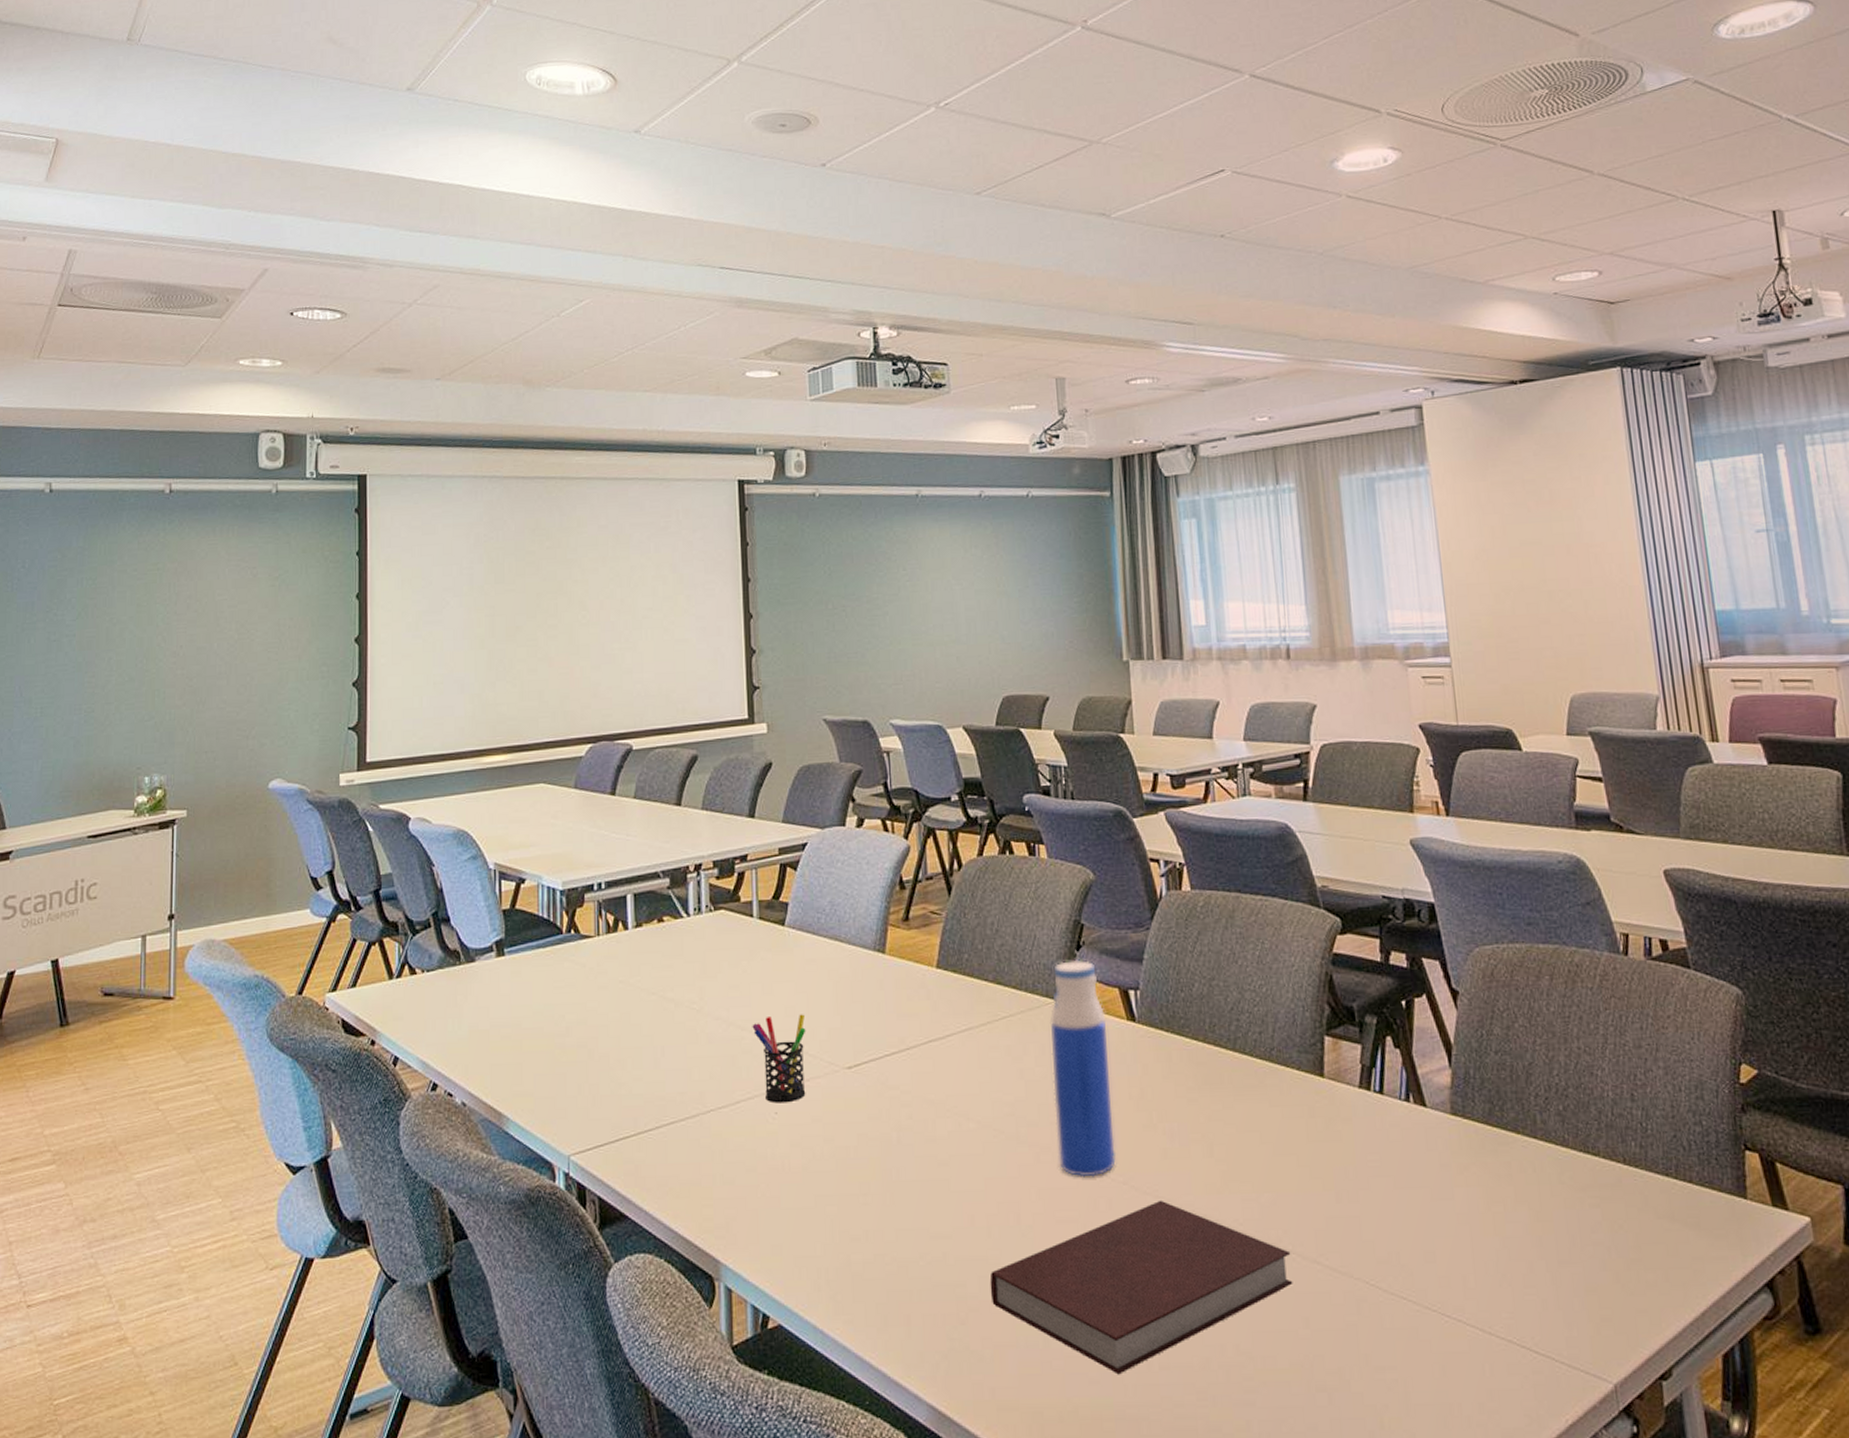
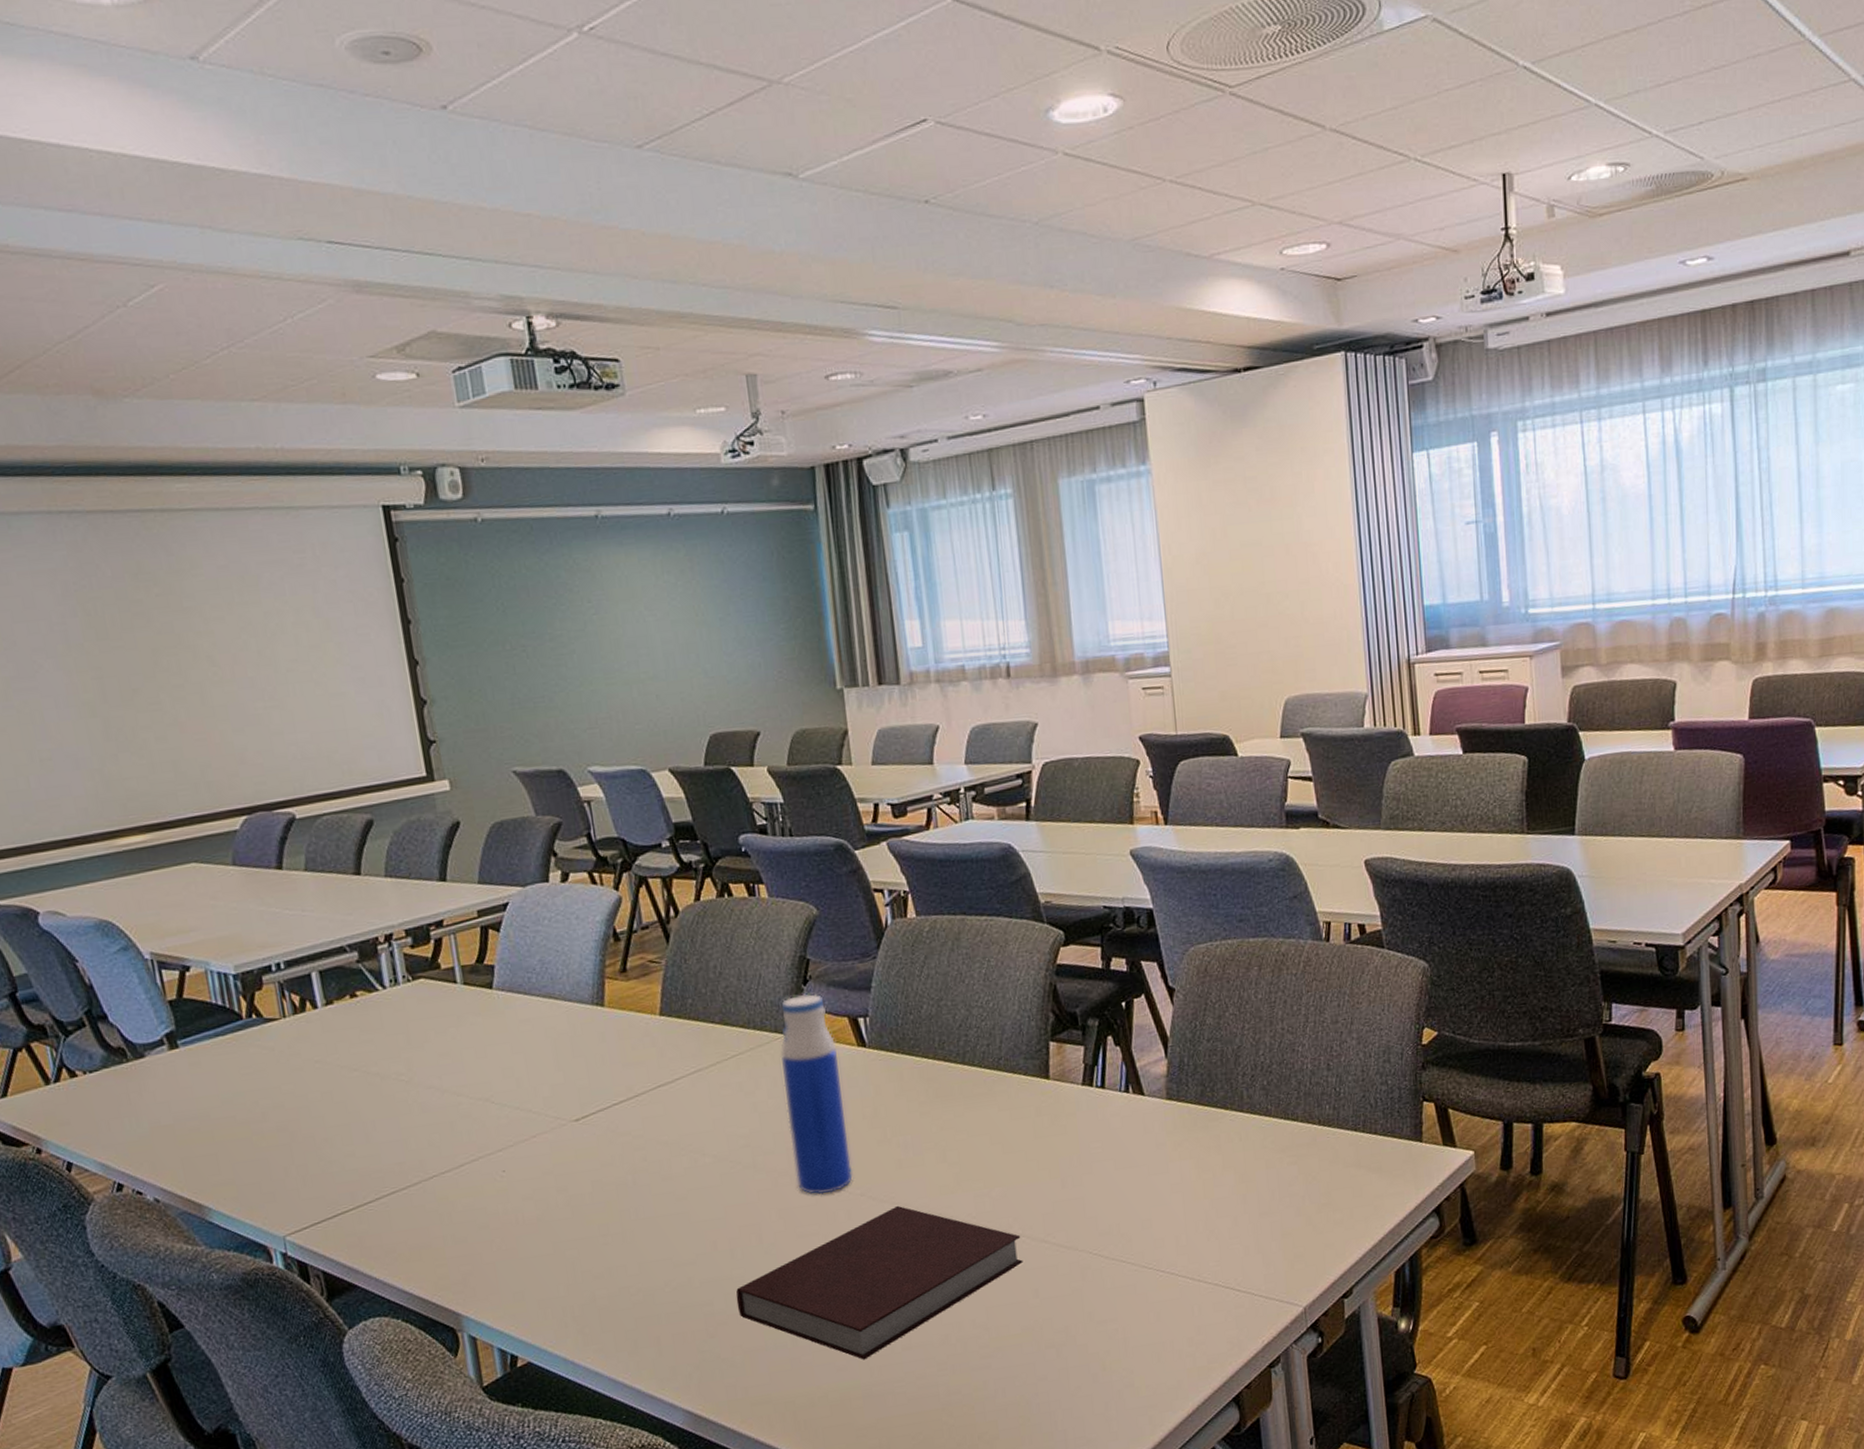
pen holder: present [752,1014,806,1104] -> none [468,1074,534,1163]

